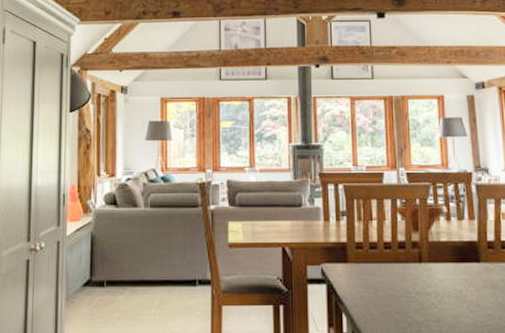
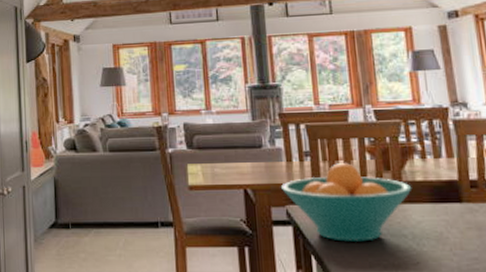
fruit bowl: none [317,223,437,300] -> present [280,163,412,242]

